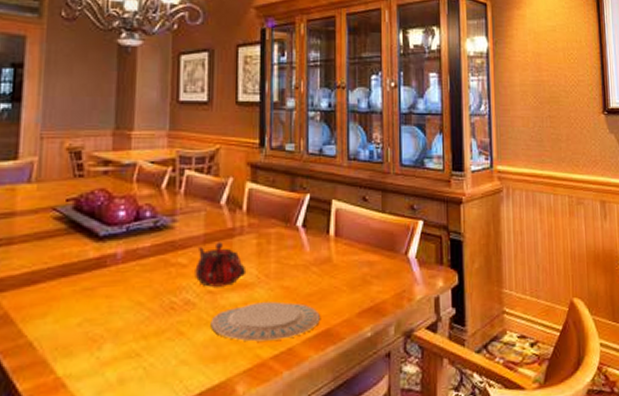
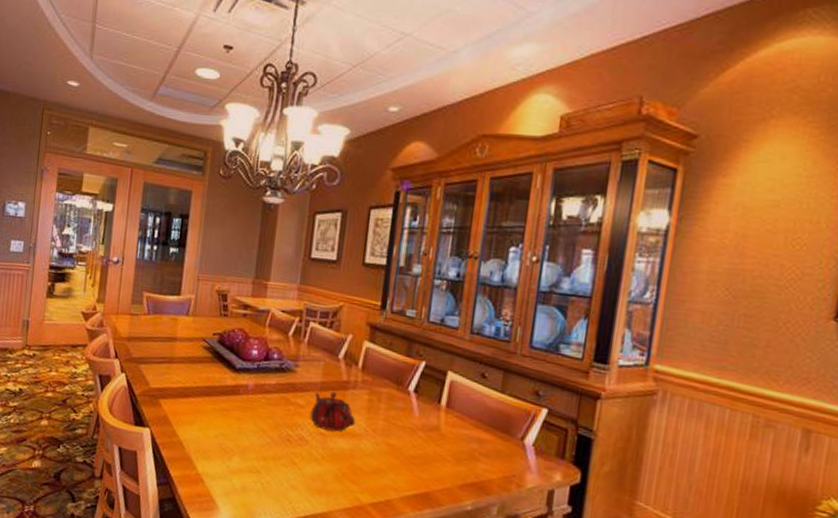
plate: present [210,301,320,342] -> none [319,452,421,492]

